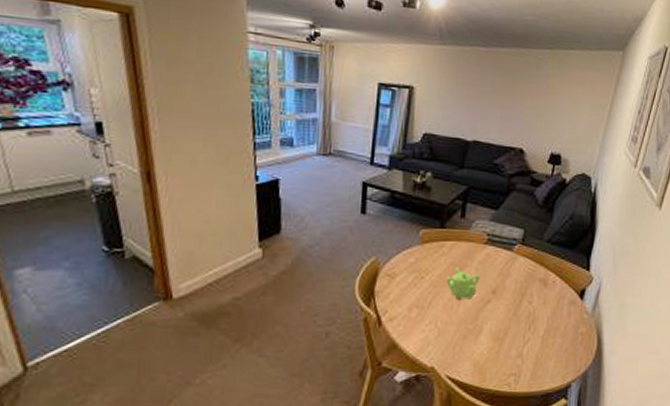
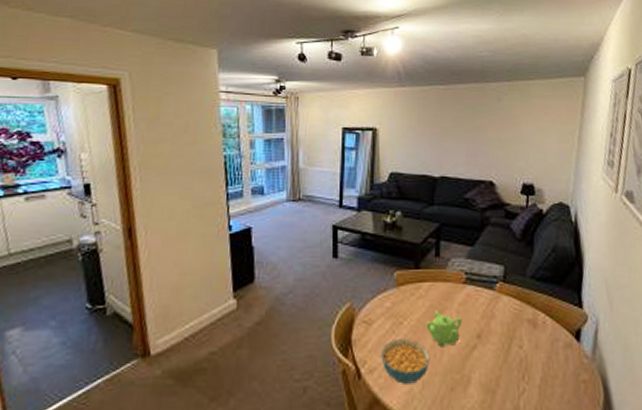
cereal bowl: none [401,292,447,332] -> present [381,339,430,384]

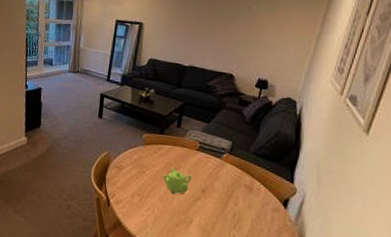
cereal bowl: present [381,339,430,384] -> none [126,183,163,217]

